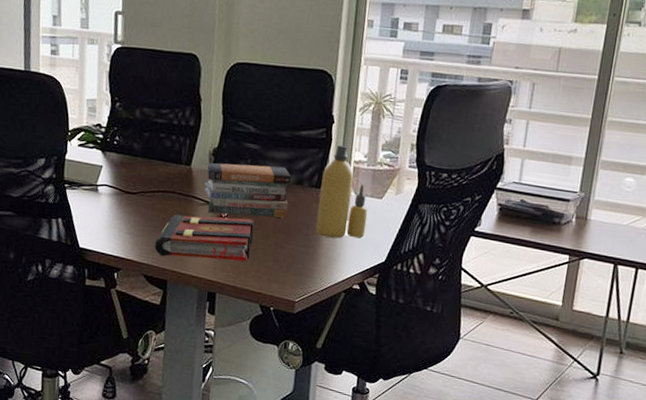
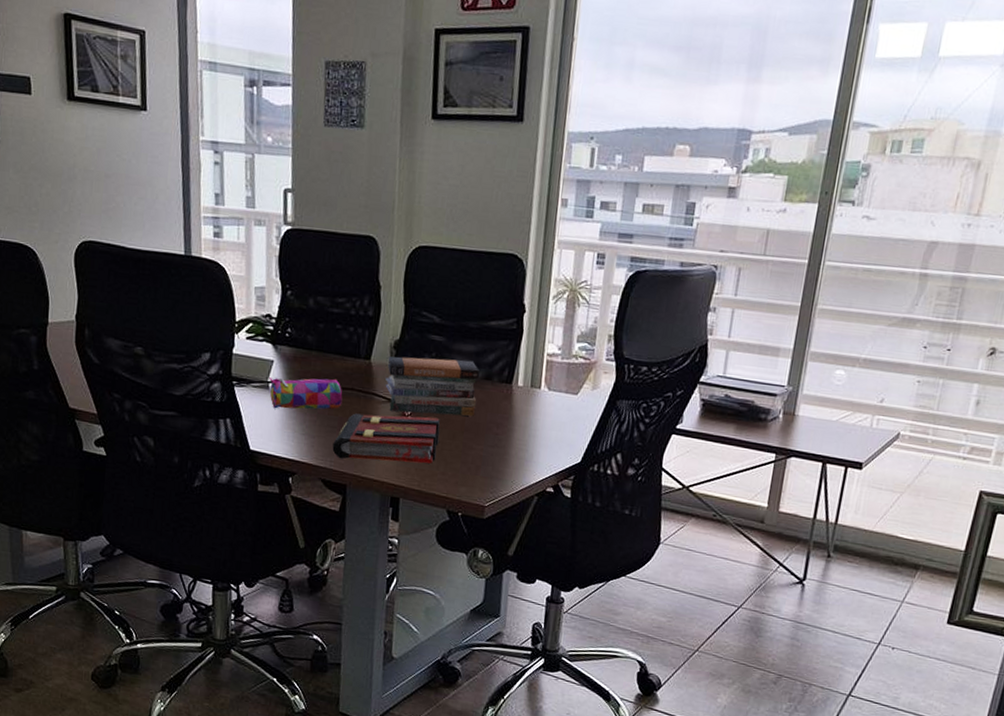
pencil case: none [98,180,165,211] -> present [269,376,343,409]
bottle: present [315,145,368,239] -> none [506,336,562,438]

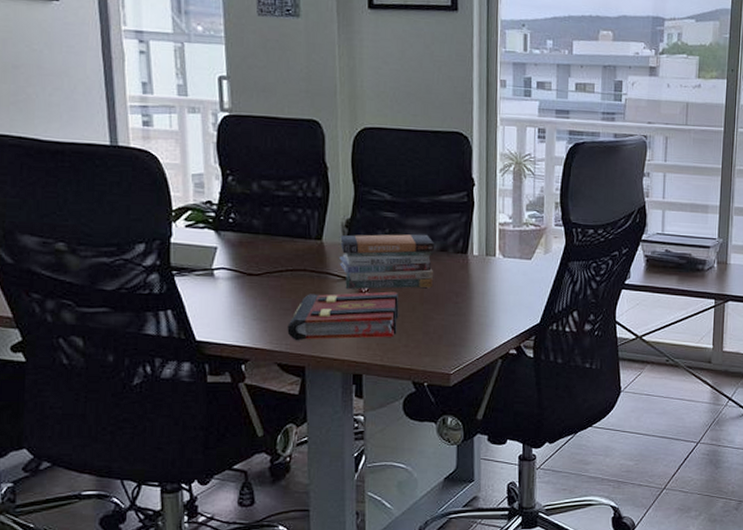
pencil case: present [269,376,343,409] -> none [213,261,295,296]

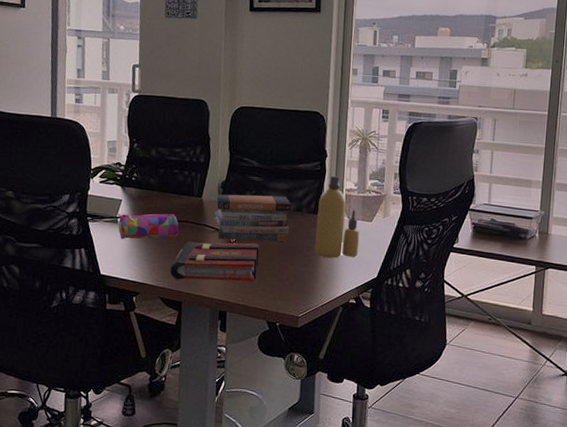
pencil case: none [213,261,295,296] -> present [118,213,179,239]
bottle: none [465,207,518,304] -> present [314,175,360,258]

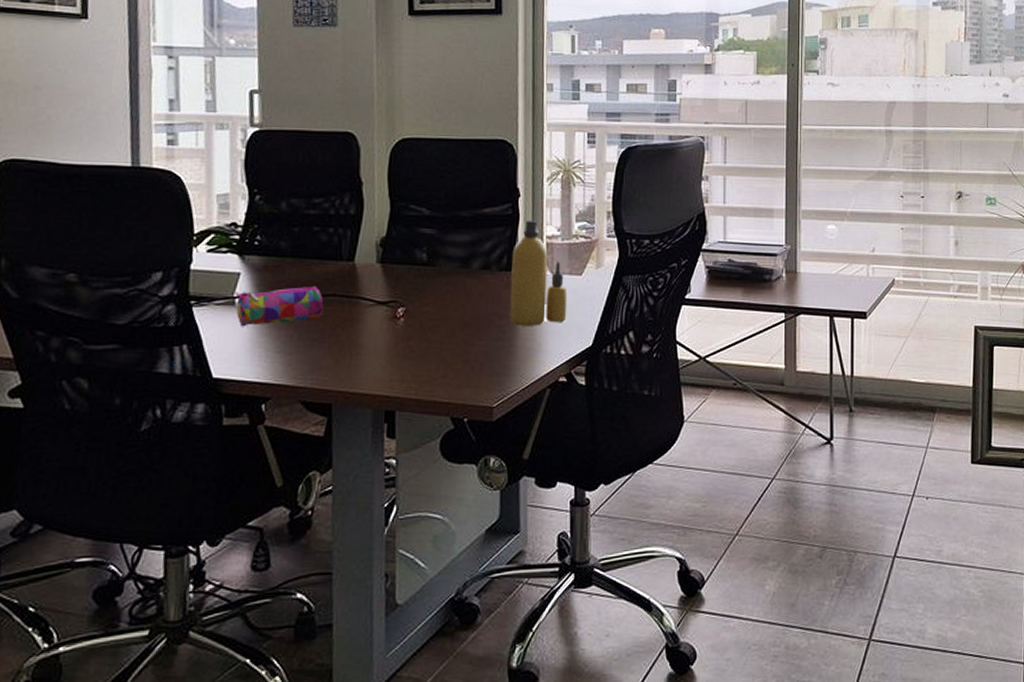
book: present [170,241,260,282] -> none [313,316,437,375]
book stack: present [214,194,292,242] -> none [372,251,477,314]

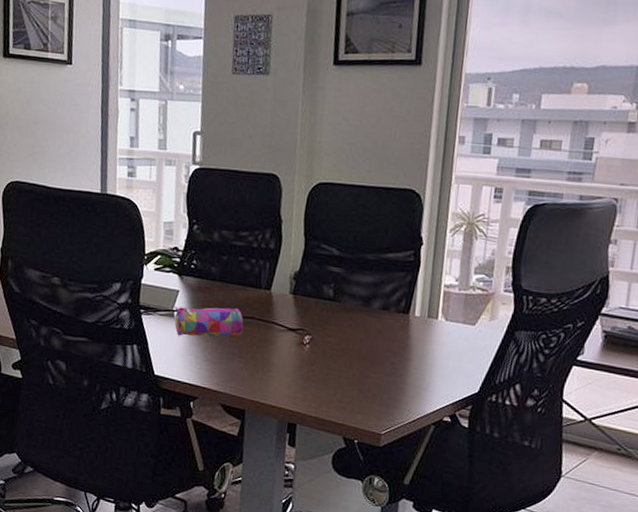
bottle: present [509,219,568,326] -> none [403,268,460,367]

